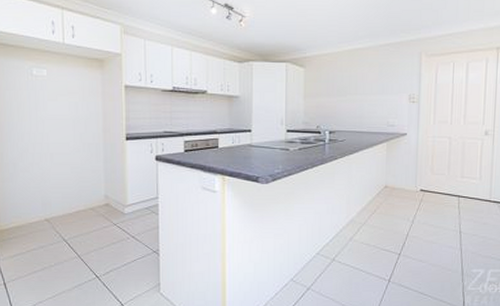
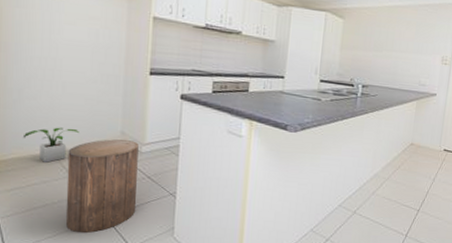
potted plant: none [20,195,68,229] -> present [22,127,79,163]
stool: none [60,203,124,292] -> present [66,139,139,233]

